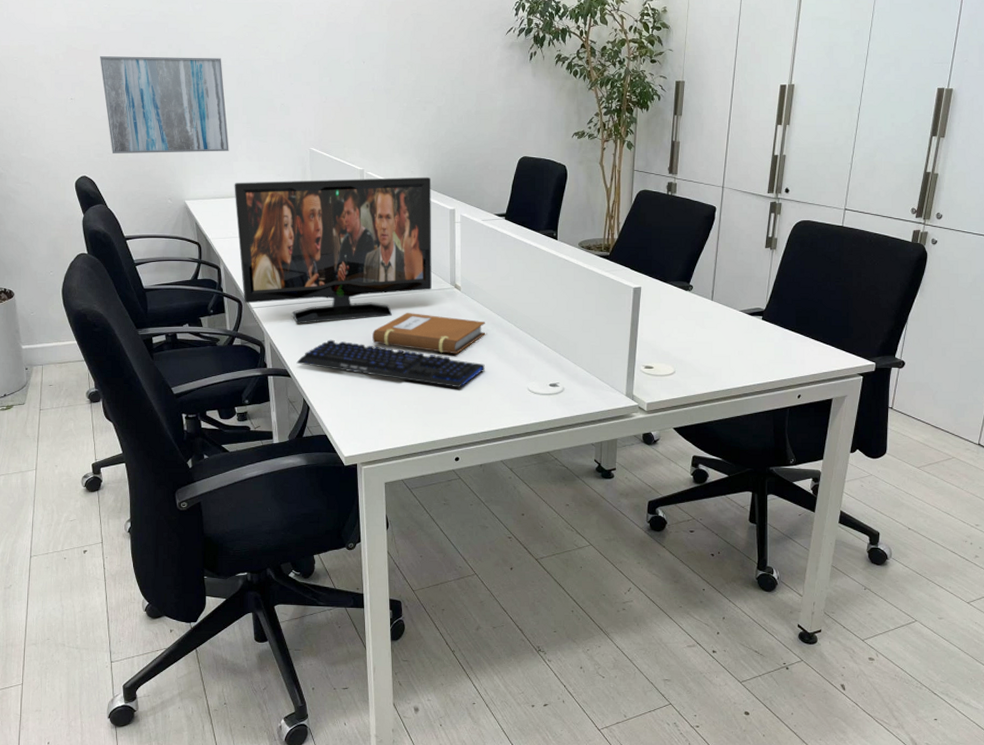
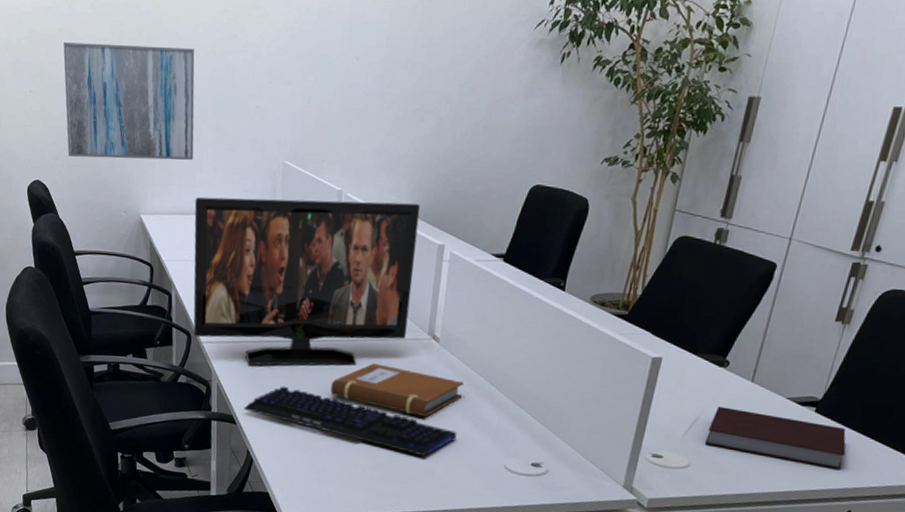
notebook: none [683,322,790,363] -> present [704,406,846,469]

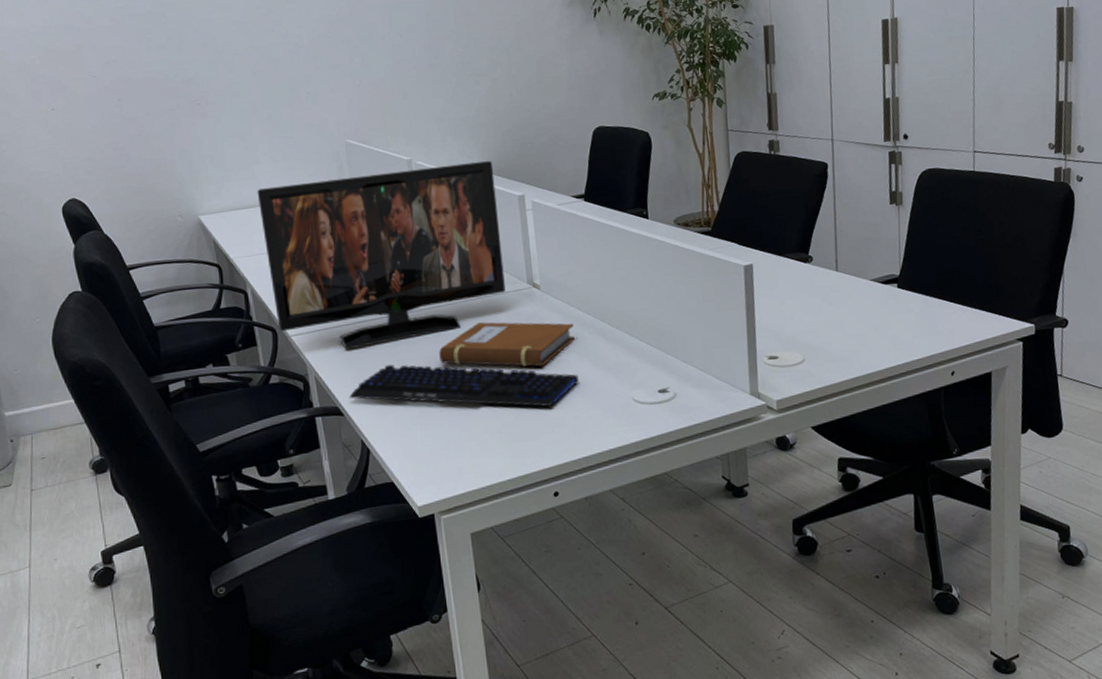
wall art: present [63,43,195,160] -> none [85,46,248,170]
notebook: present [704,406,846,469] -> none [811,297,935,338]

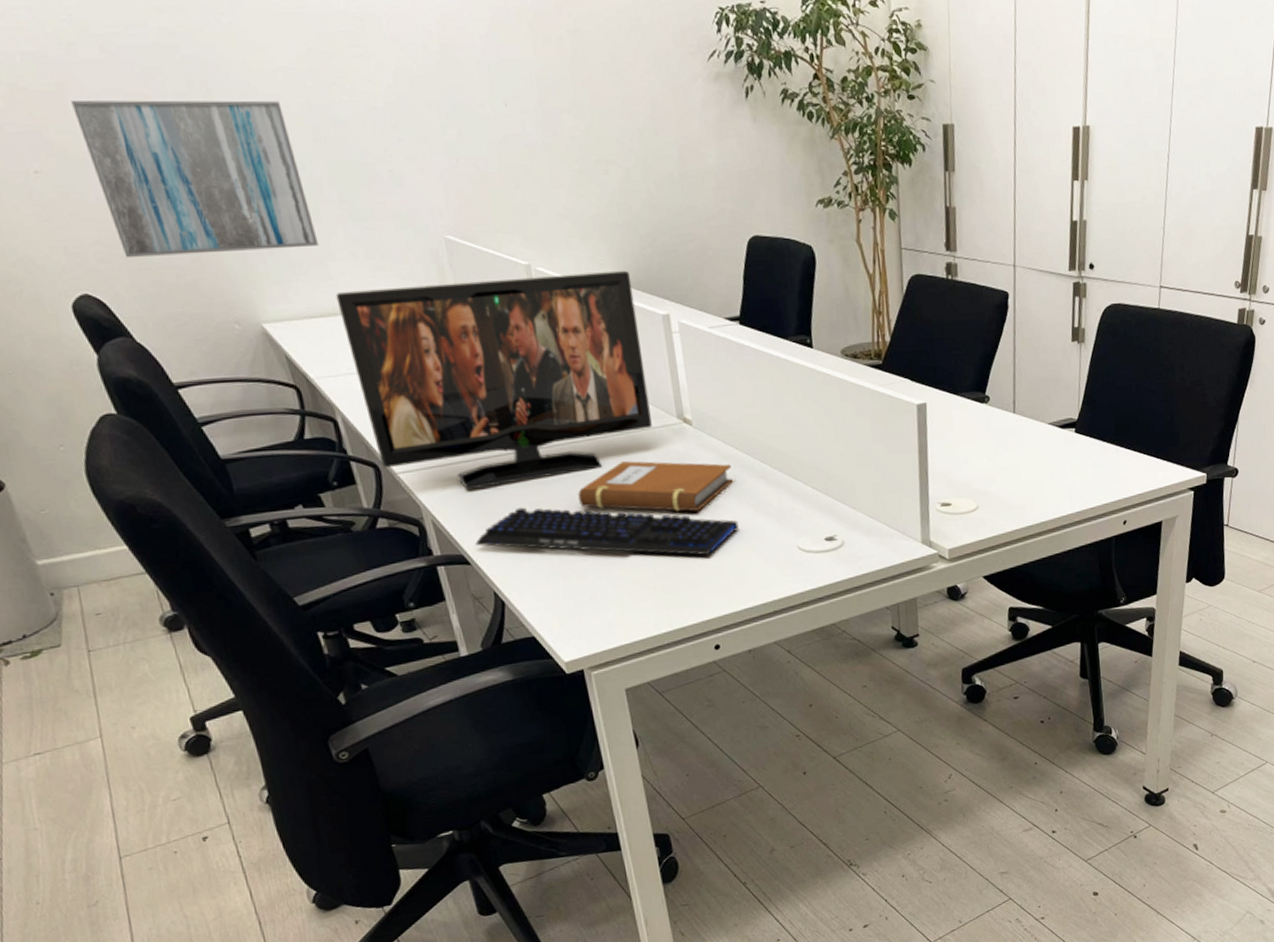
wall art: none [85,46,248,170] -> present [71,100,319,258]

